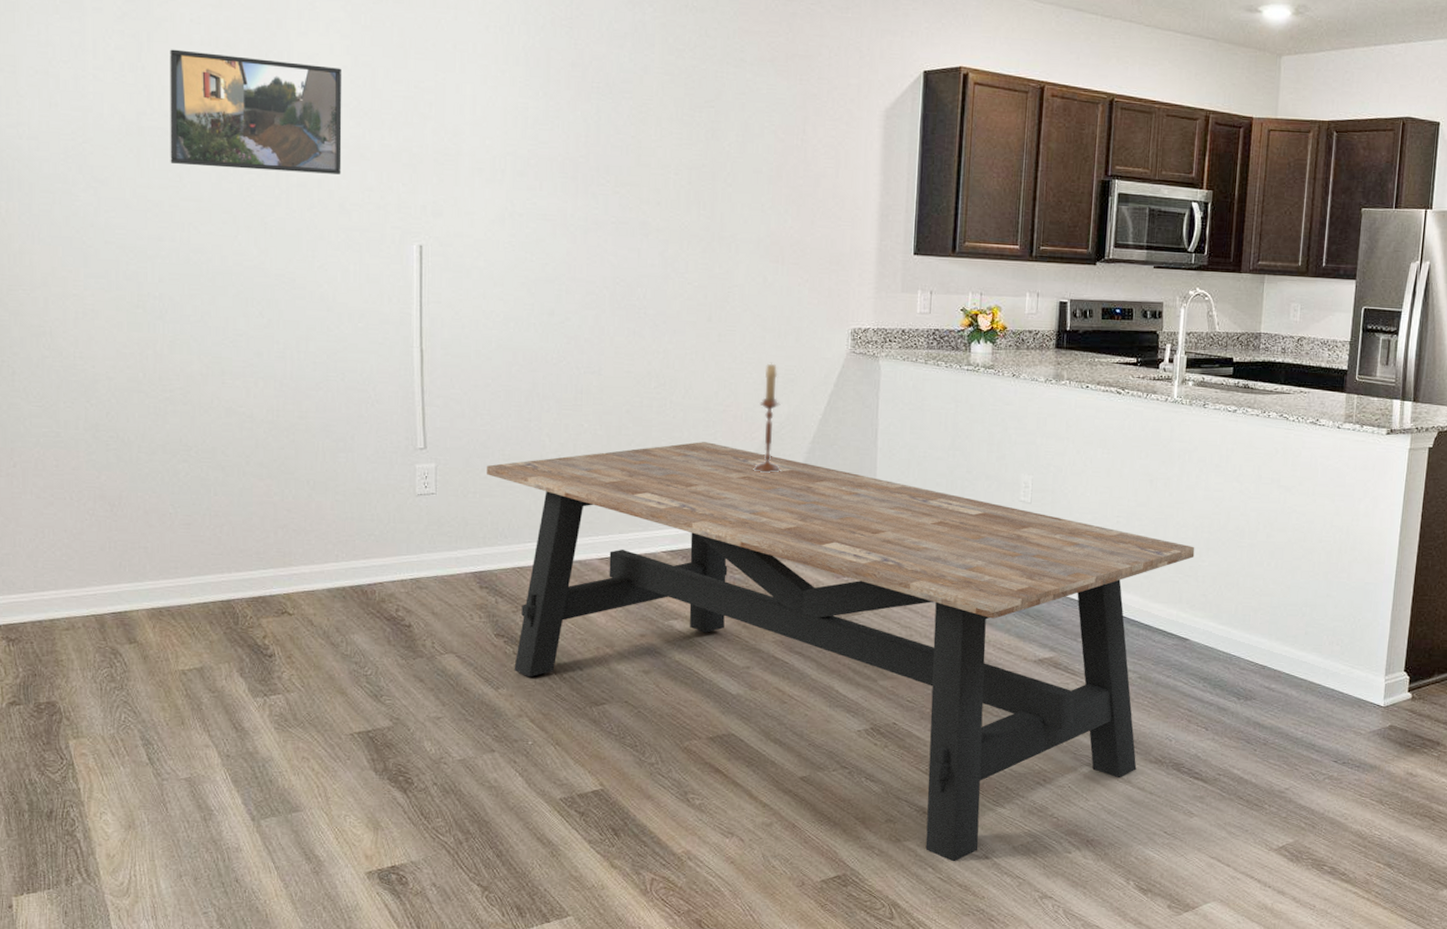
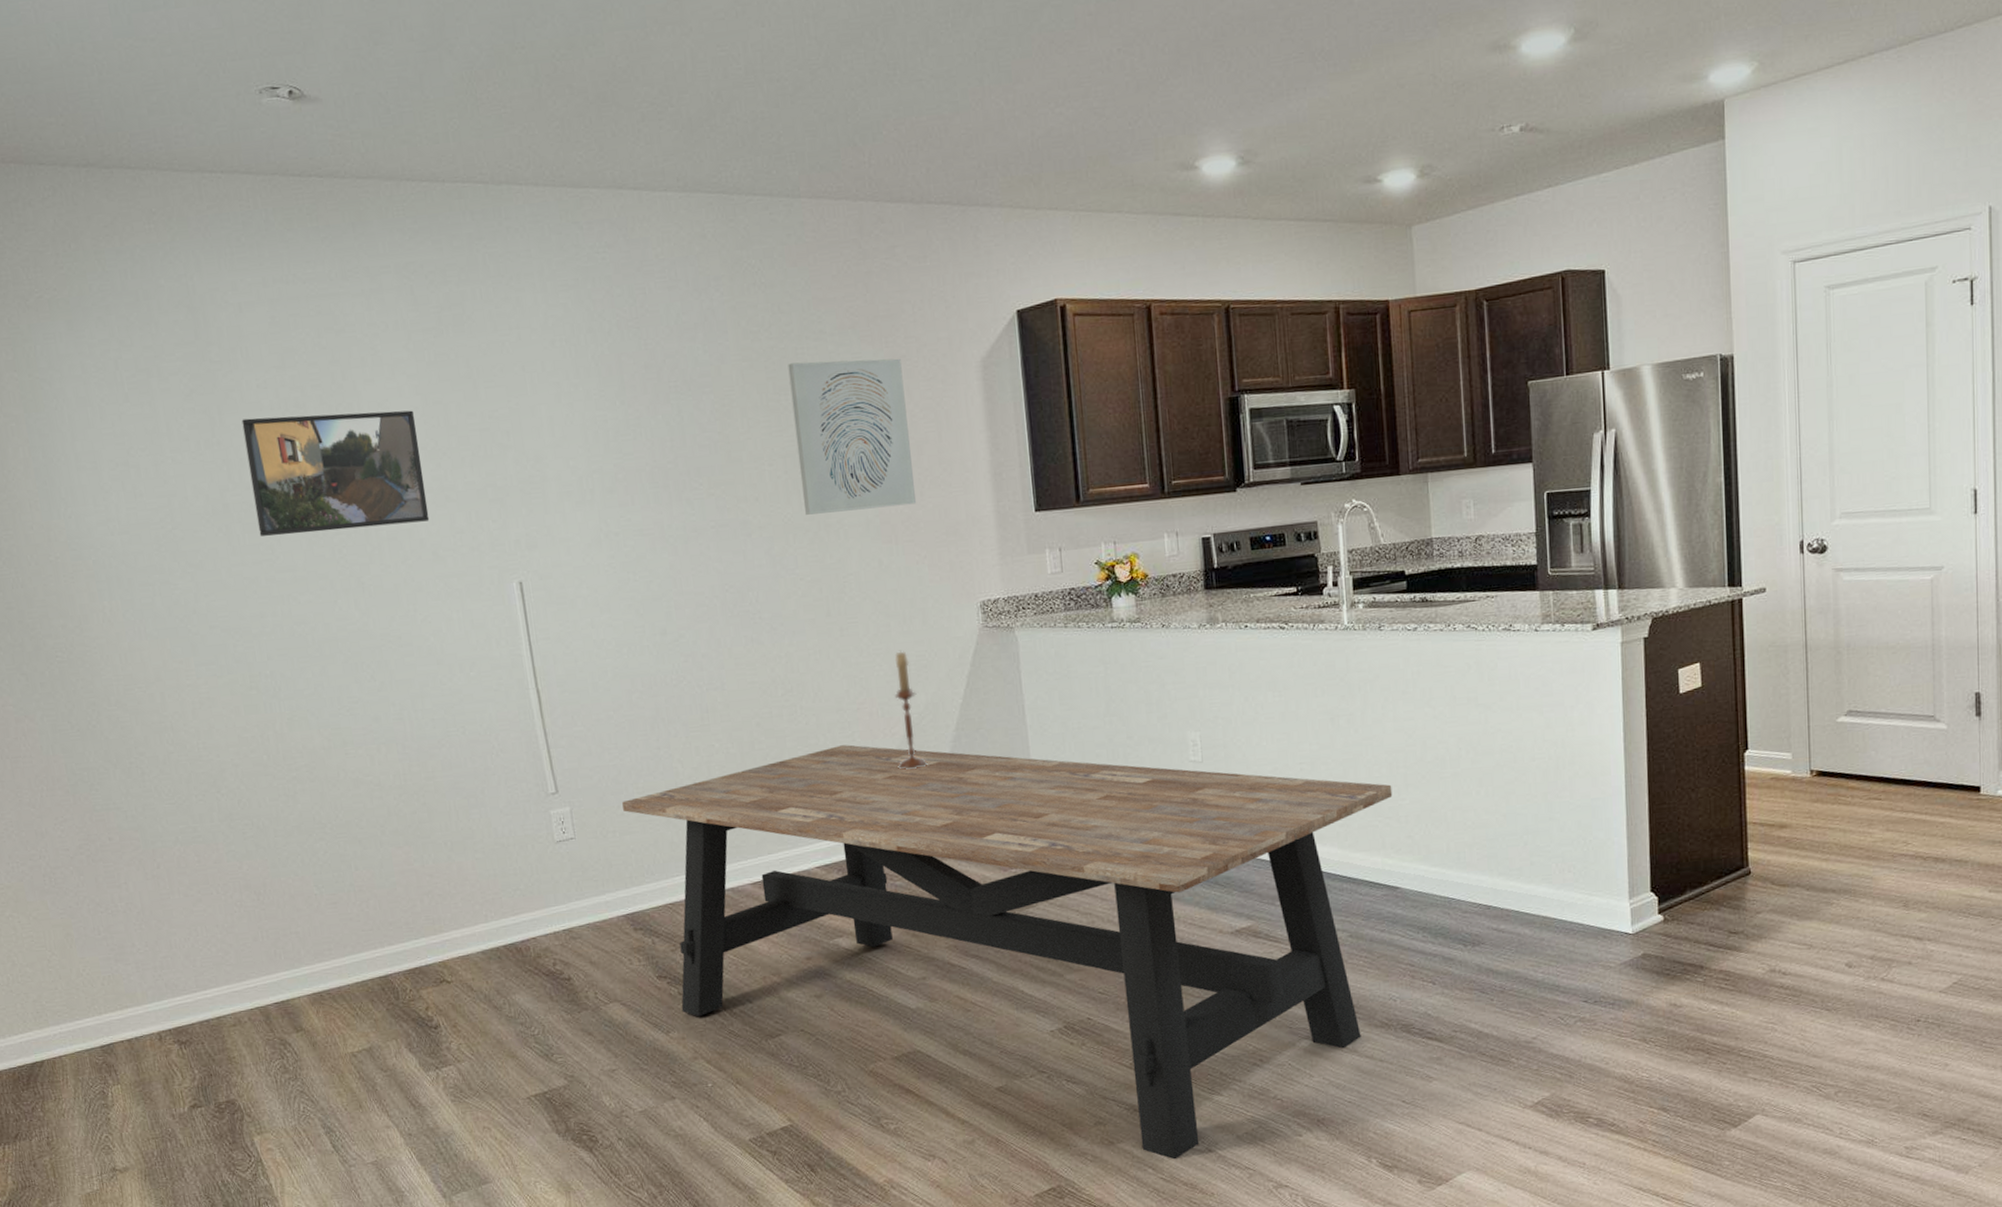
wall art: none [701,84,812,231] -> present [788,358,917,515]

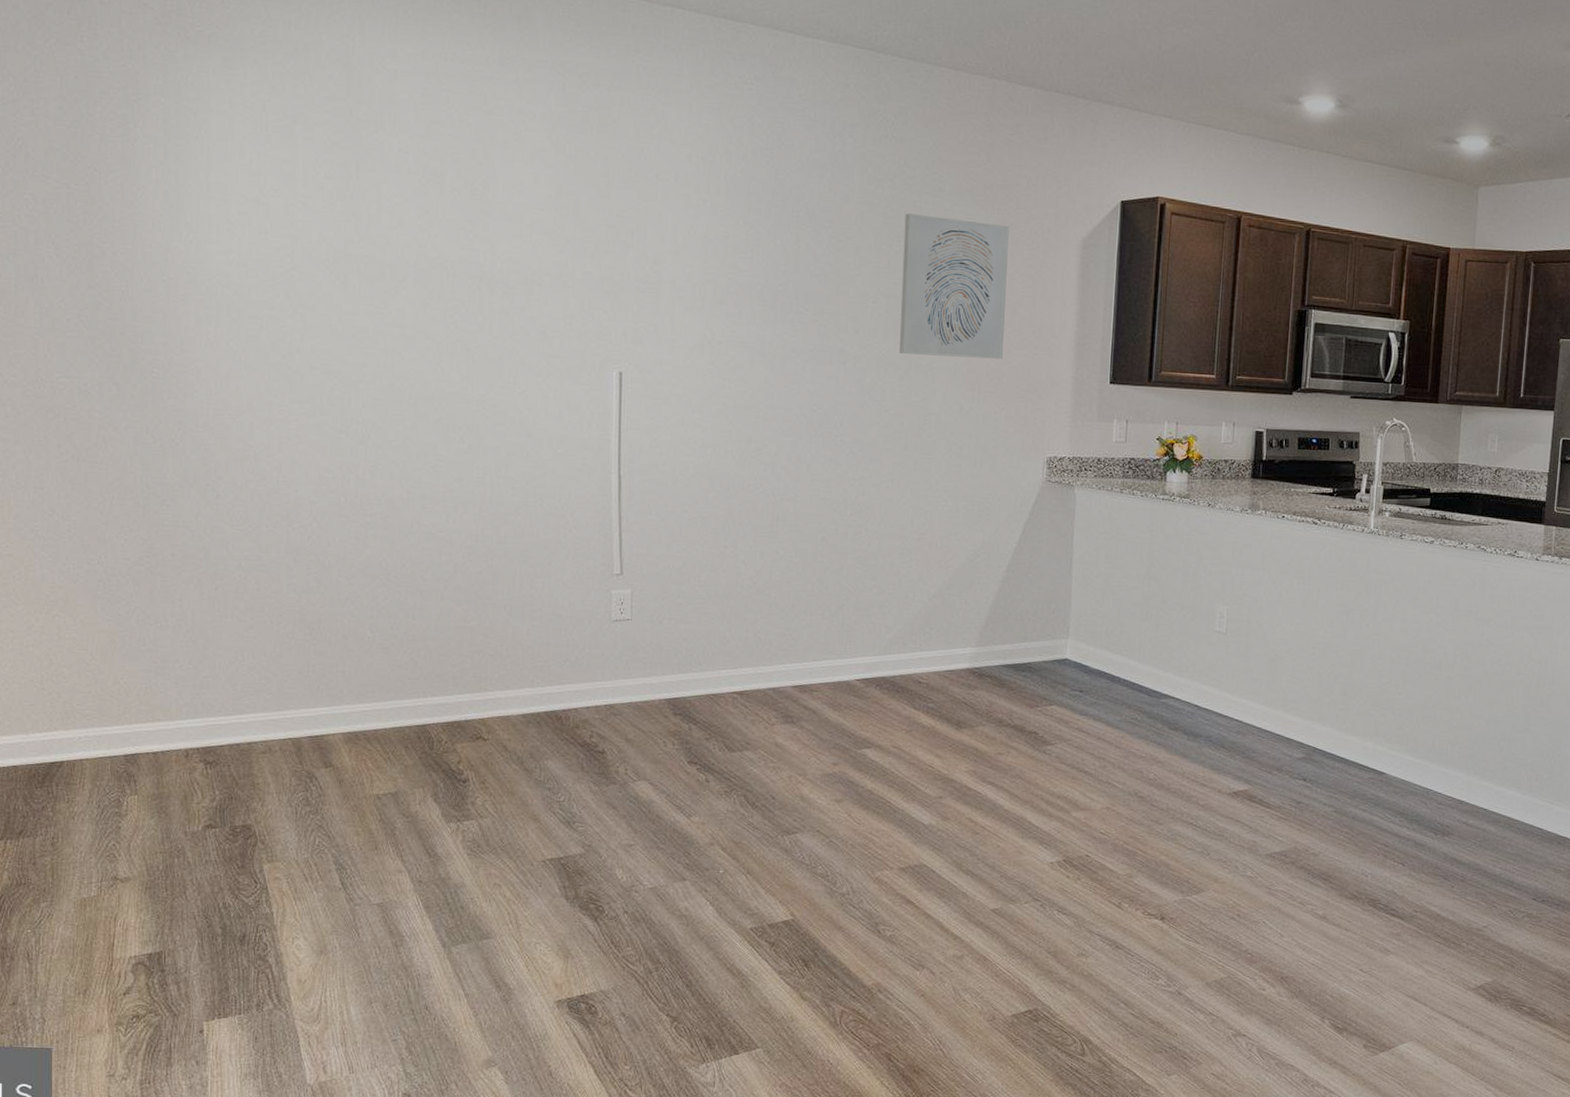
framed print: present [241,410,430,536] -> none [376,178,546,302]
dining table: present [622,744,1393,1160] -> none [682,569,1392,998]
candlestick: present [894,650,928,770] -> none [947,490,976,602]

